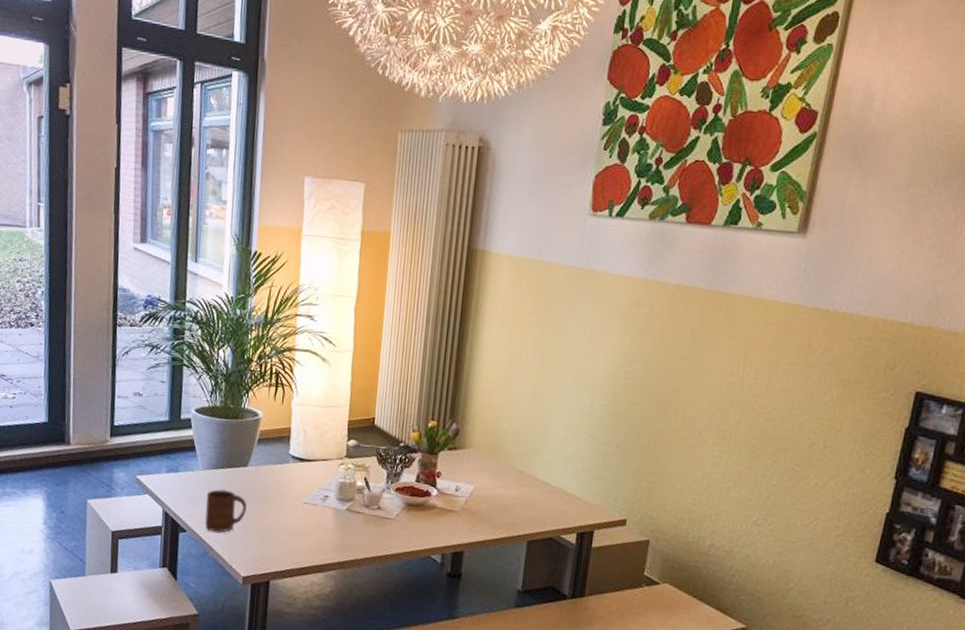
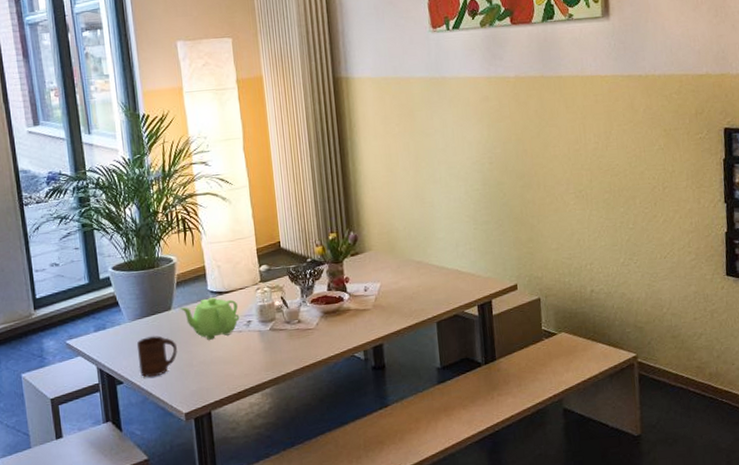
teapot: none [257,462,317,507] -> present [180,297,240,340]

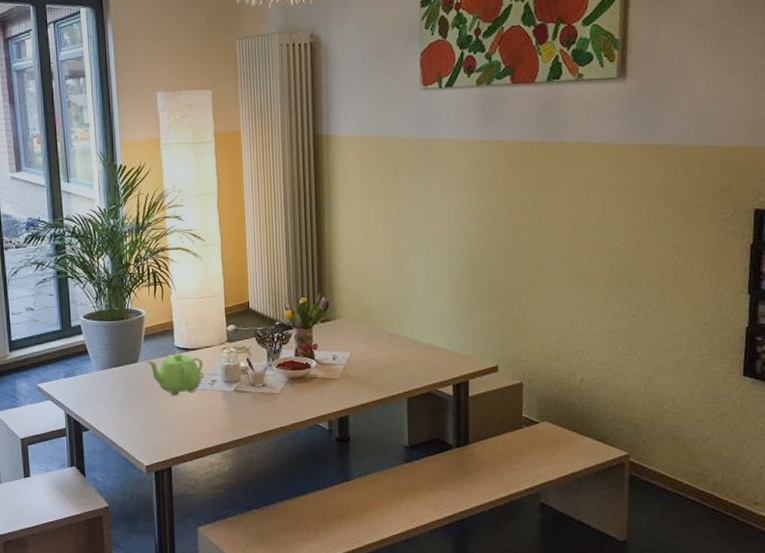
cup: present [136,335,177,378] -> none [103,386,142,427]

